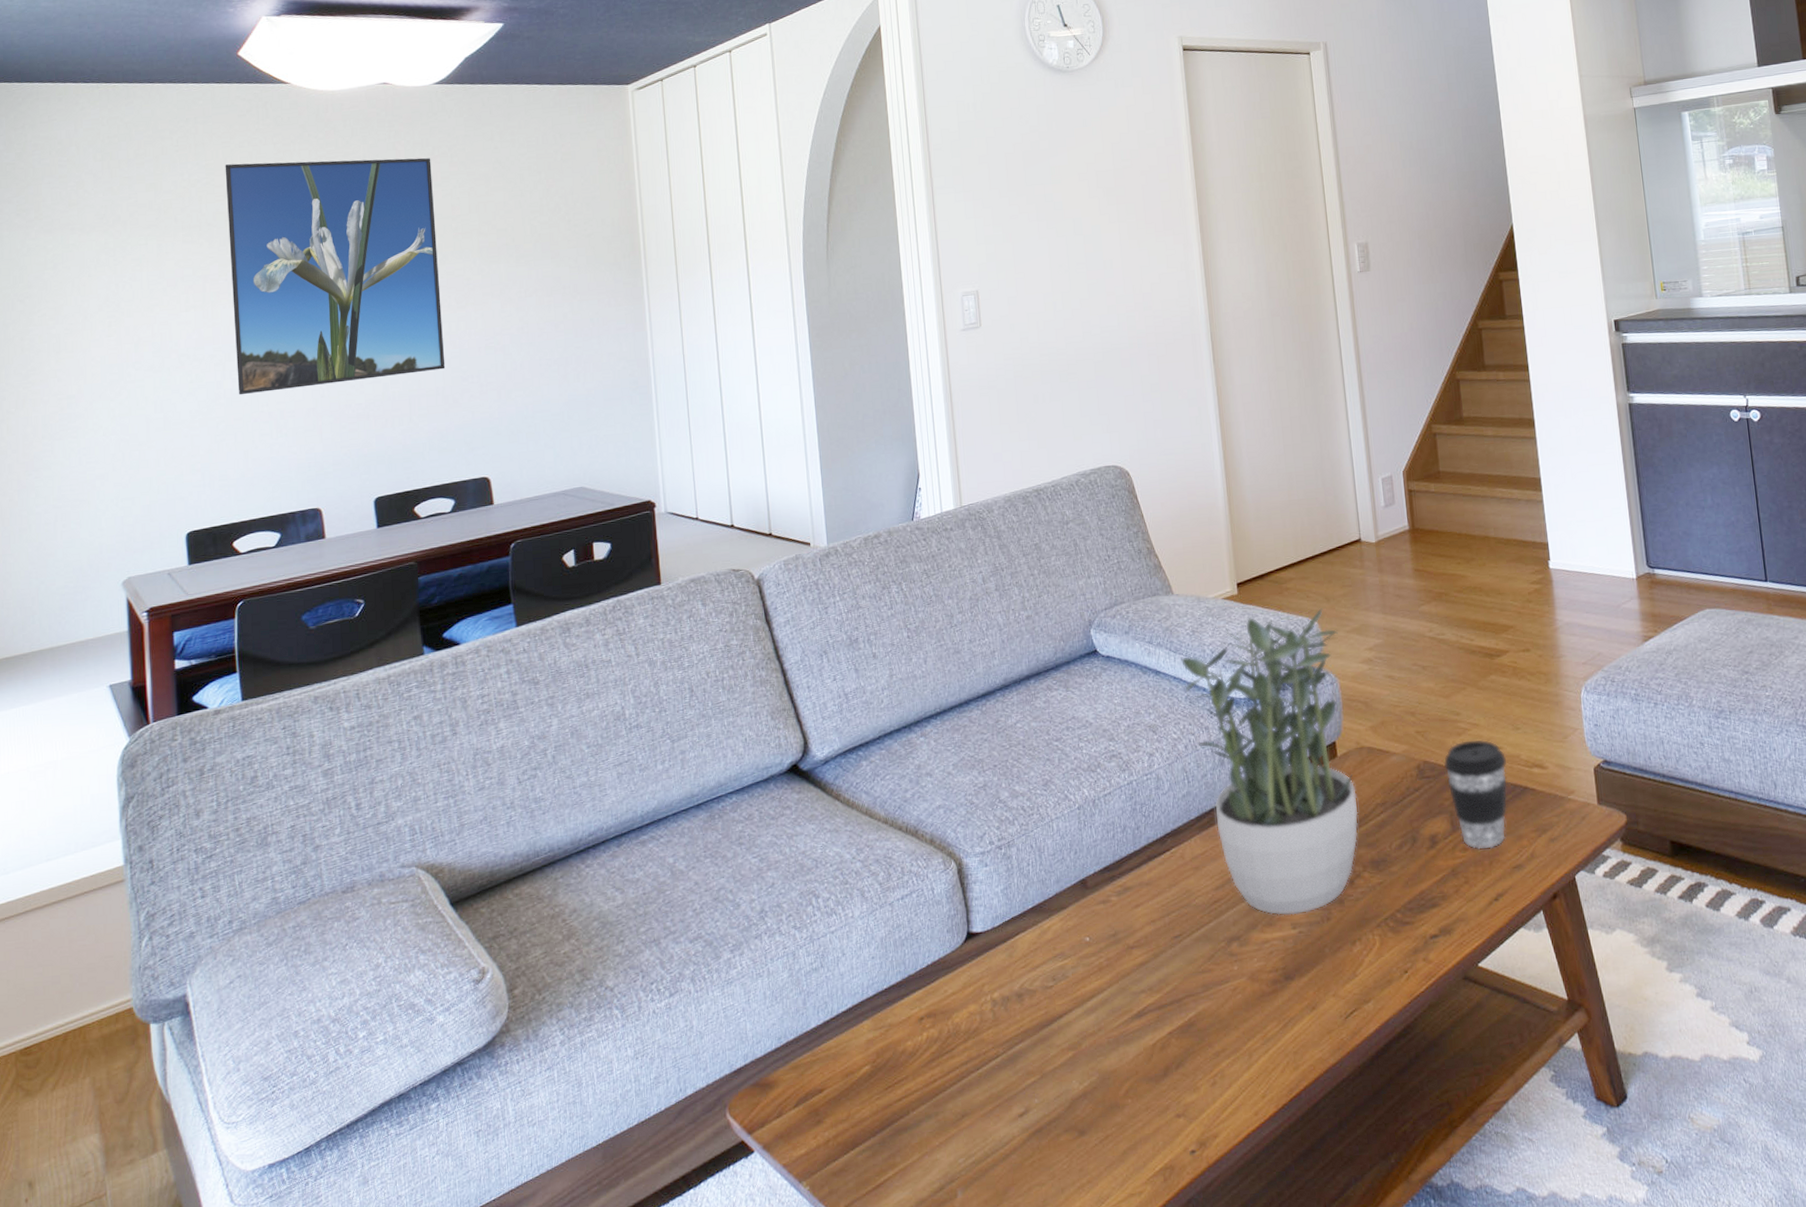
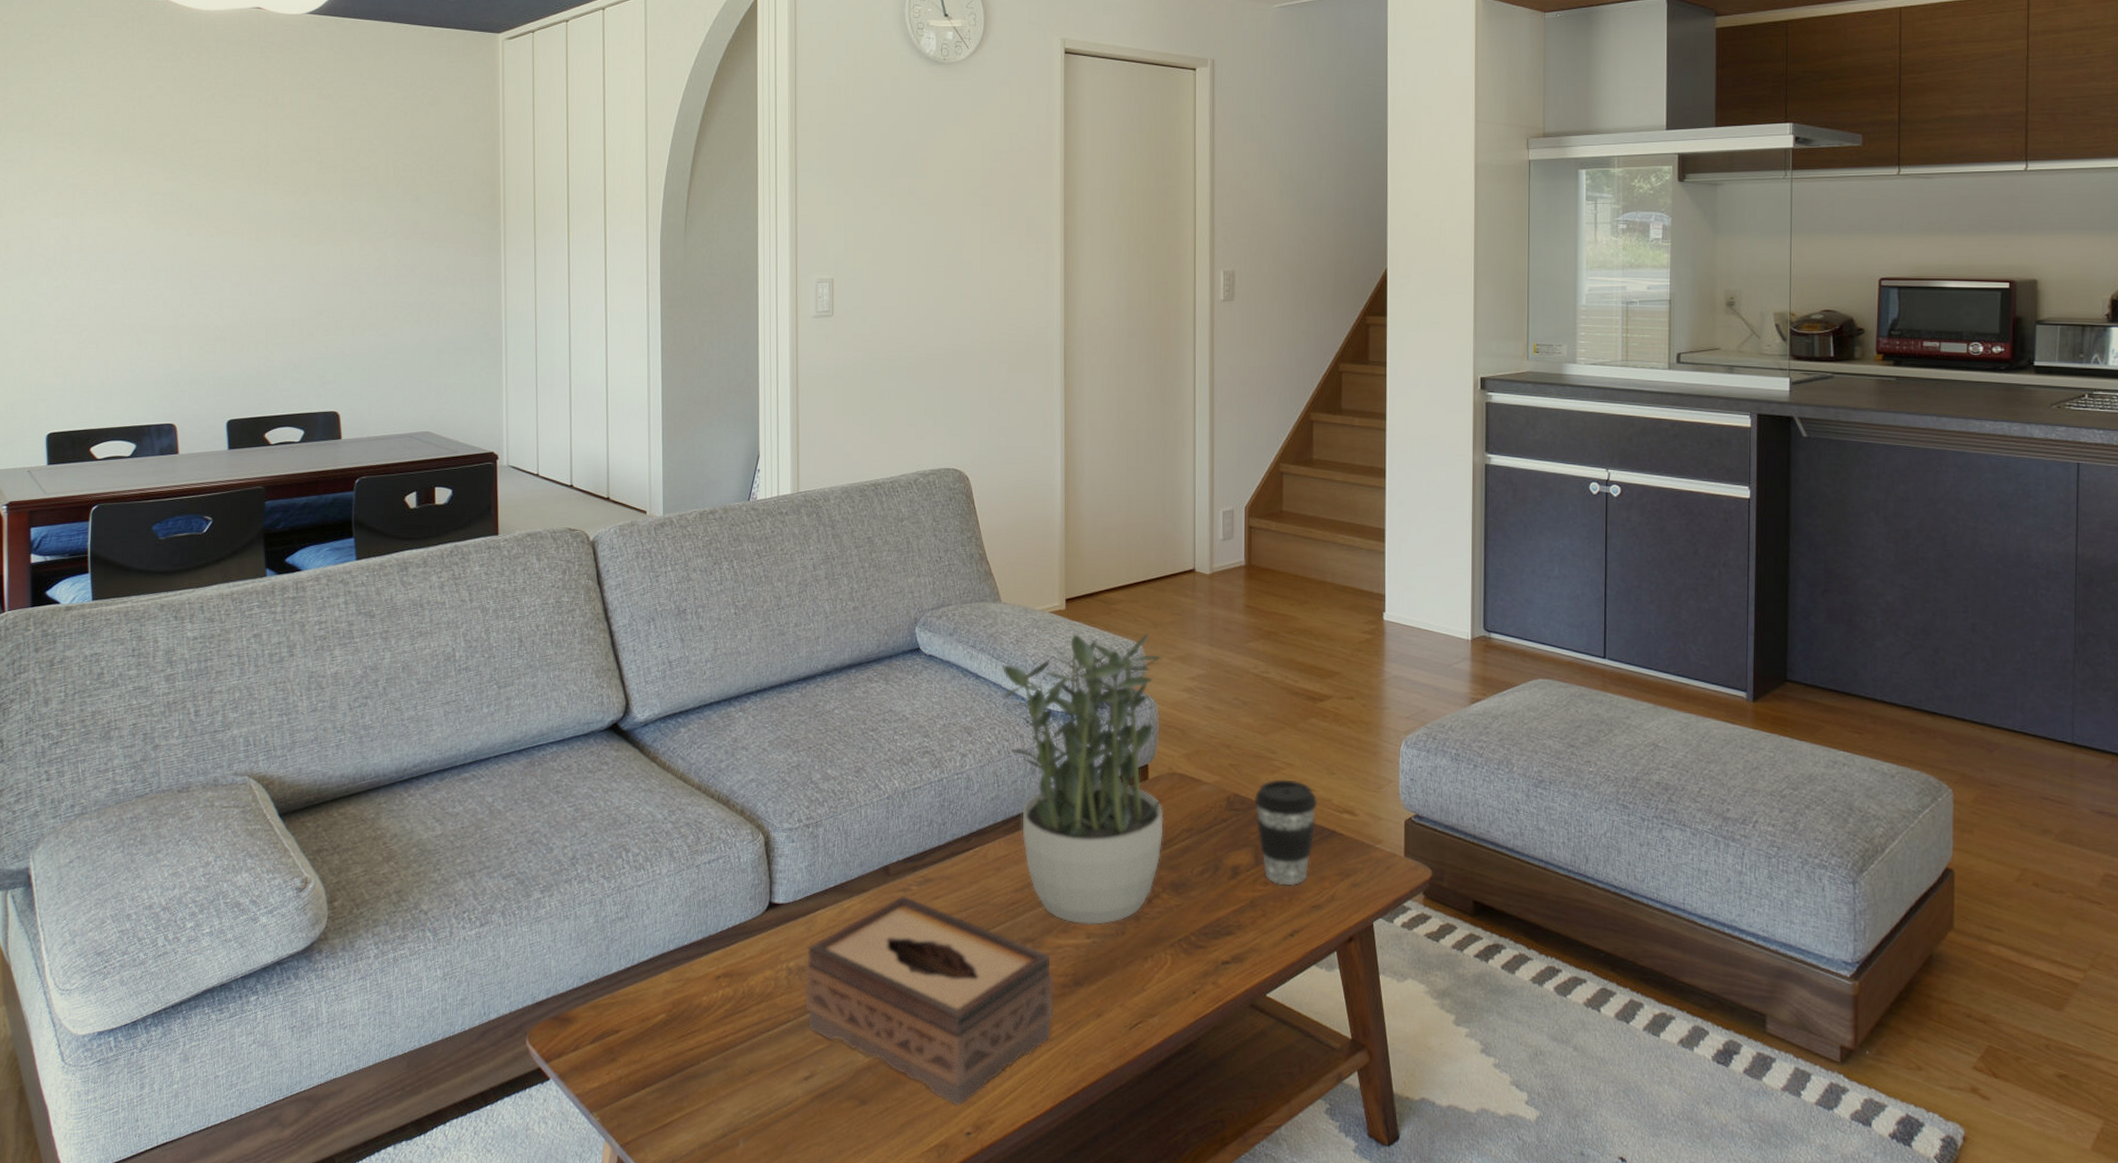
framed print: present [225,157,446,395] -> none [98,75,303,306]
tissue box: none [1010,907,1268,1125] -> present [805,895,1054,1107]

